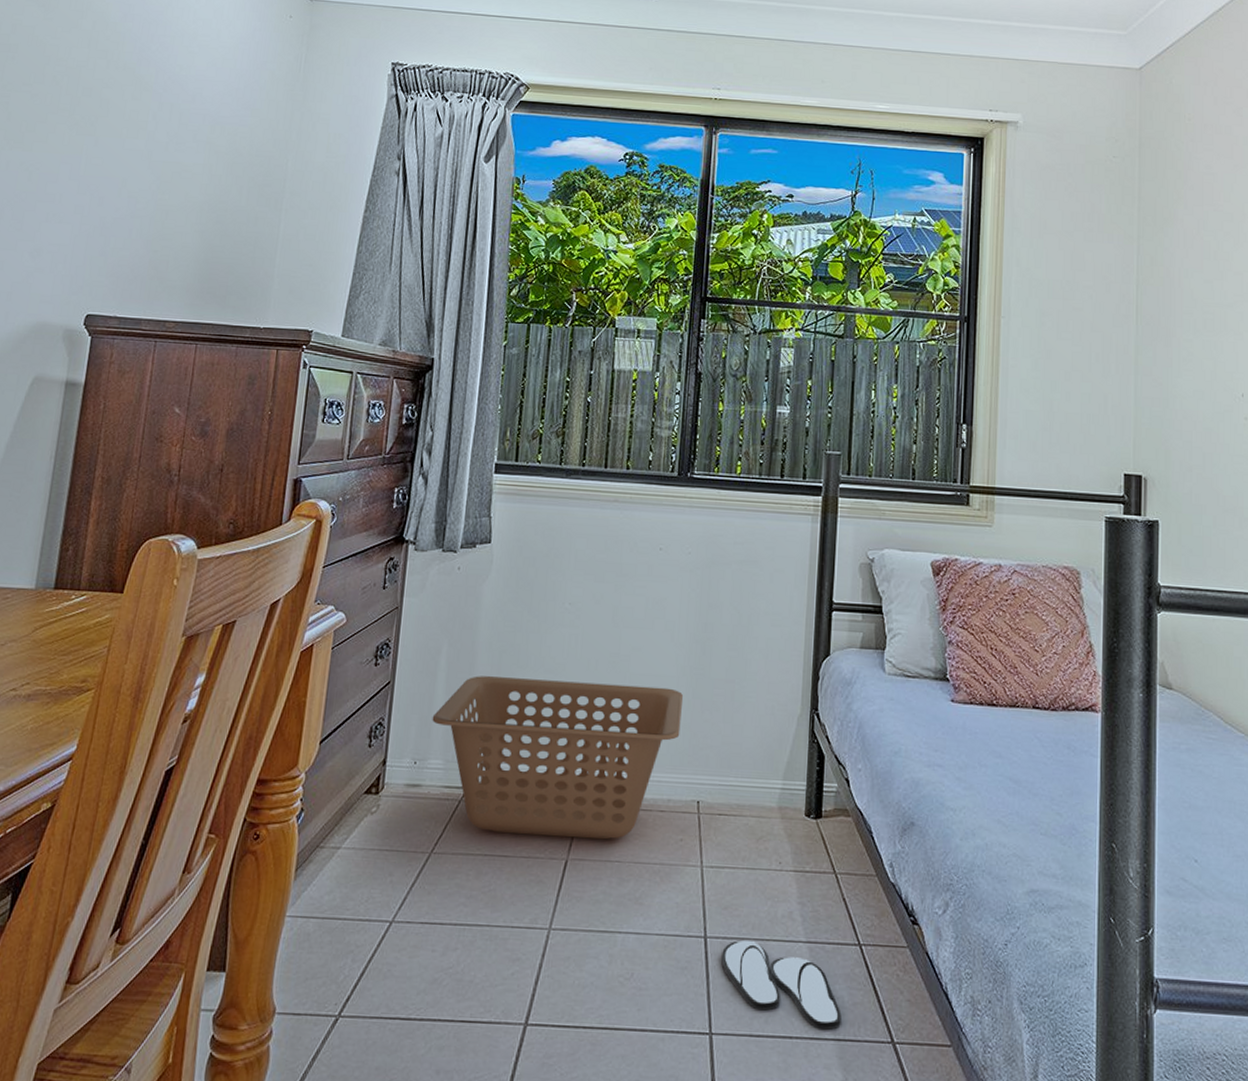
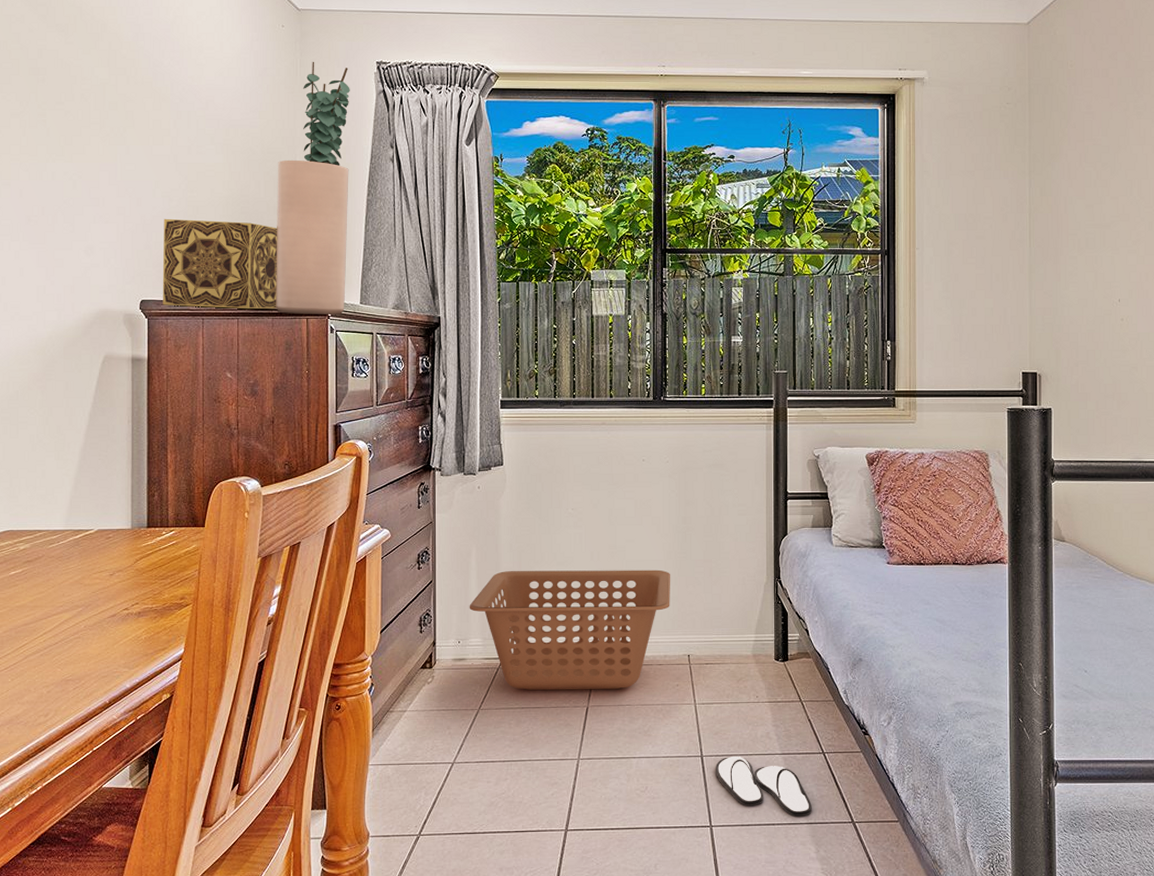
decorative box: none [111,222,257,336] -> present [162,218,278,309]
vase: none [242,57,359,349] -> present [276,61,350,316]

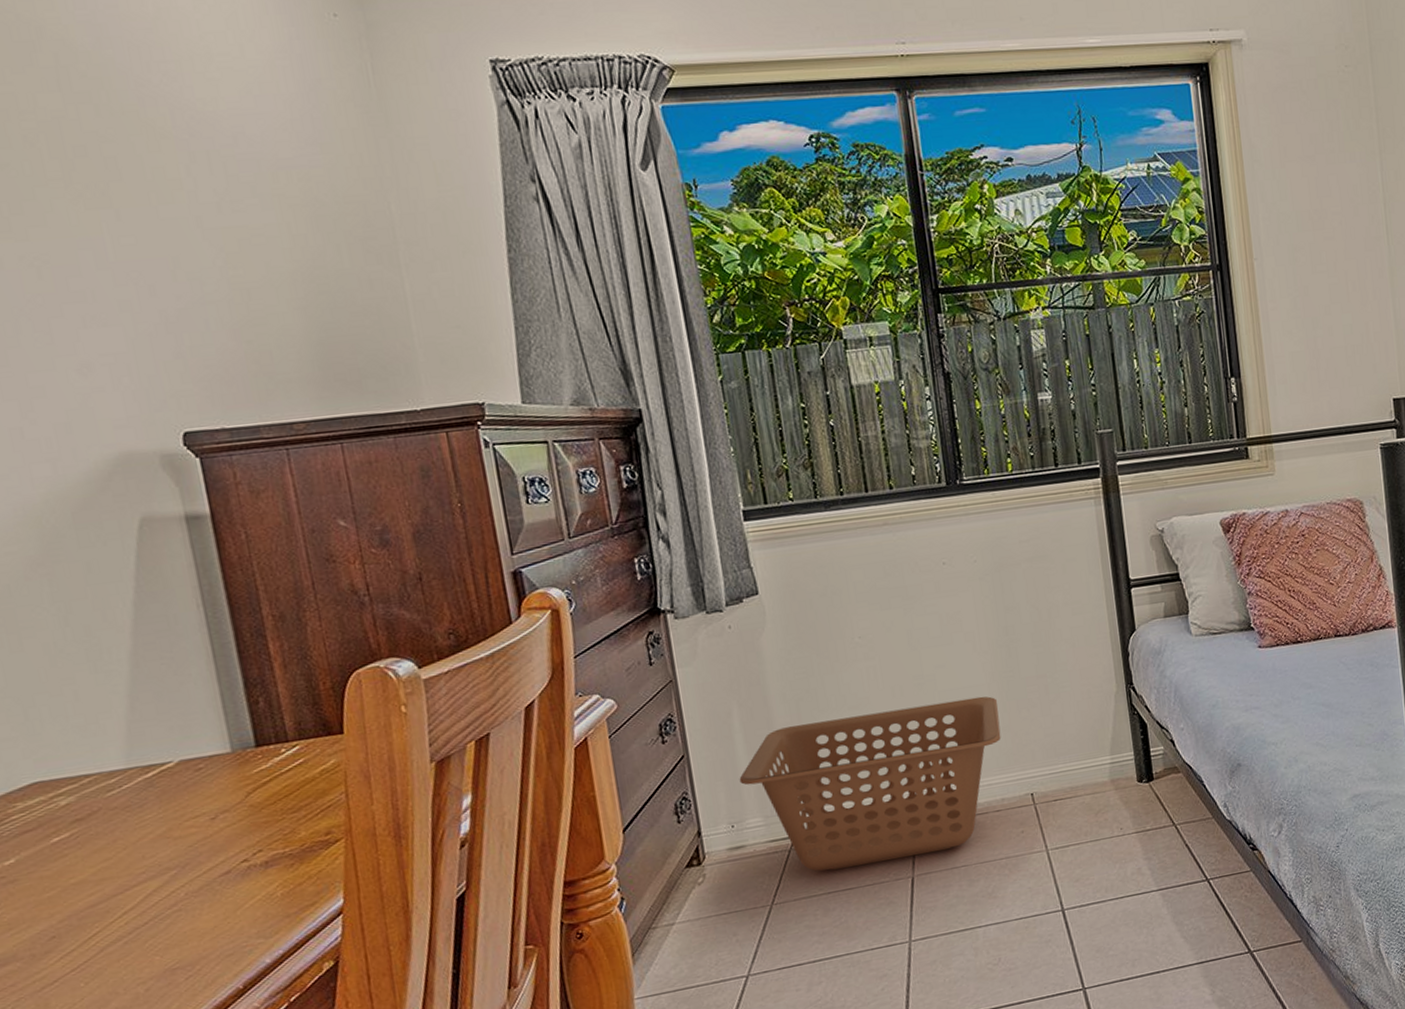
decorative box: present [162,218,278,309] -> none [196,305,399,436]
vase: present [276,61,350,316] -> none [363,64,501,429]
slippers: present [716,756,812,817] -> none [1081,902,1202,959]

